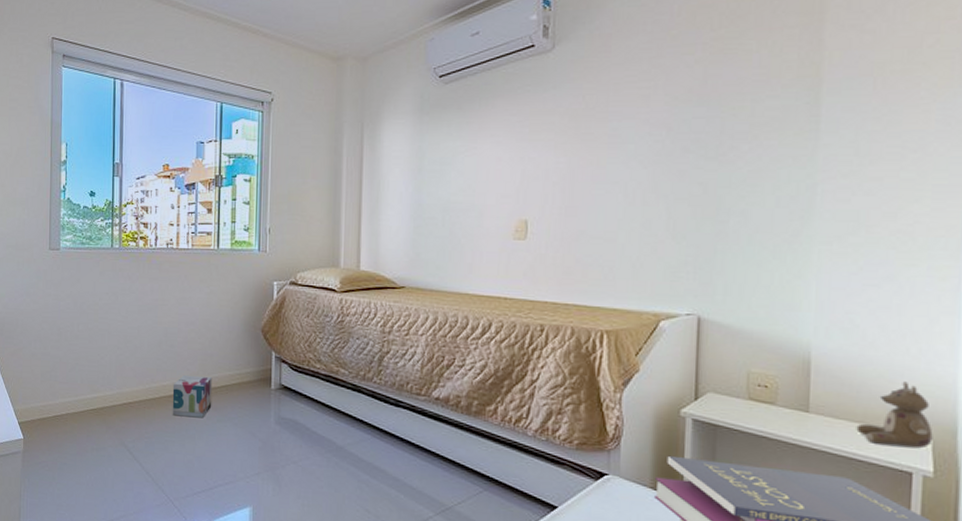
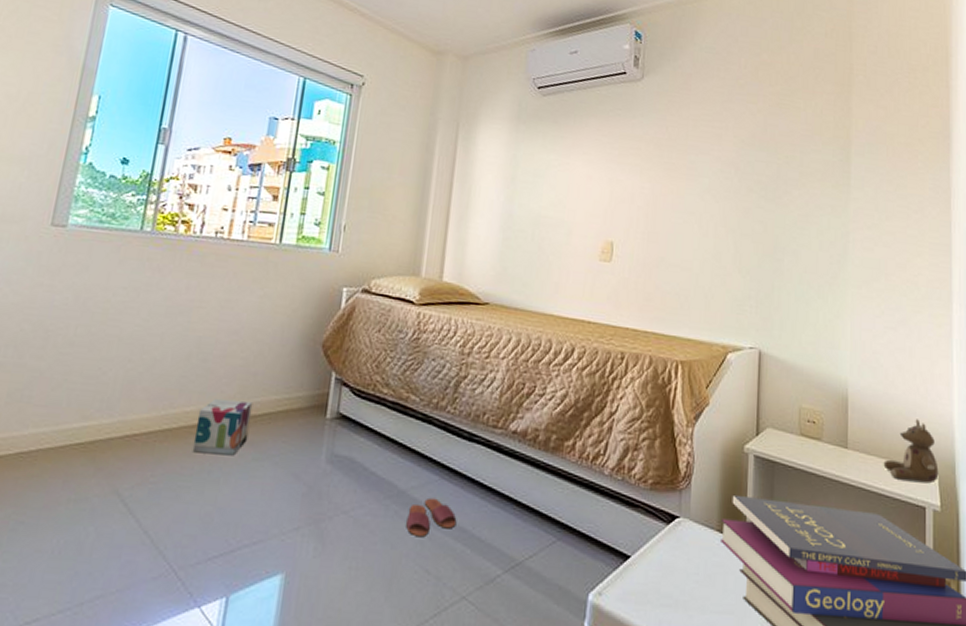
slippers: none [346,452,390,484] -> present [406,497,457,538]

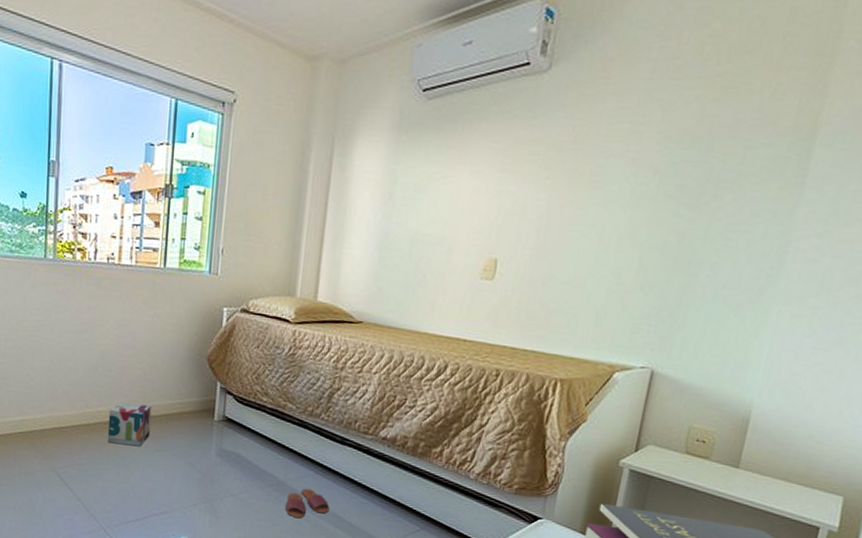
stuffed bear: present [883,419,939,484] -> none [778,443,849,506]

